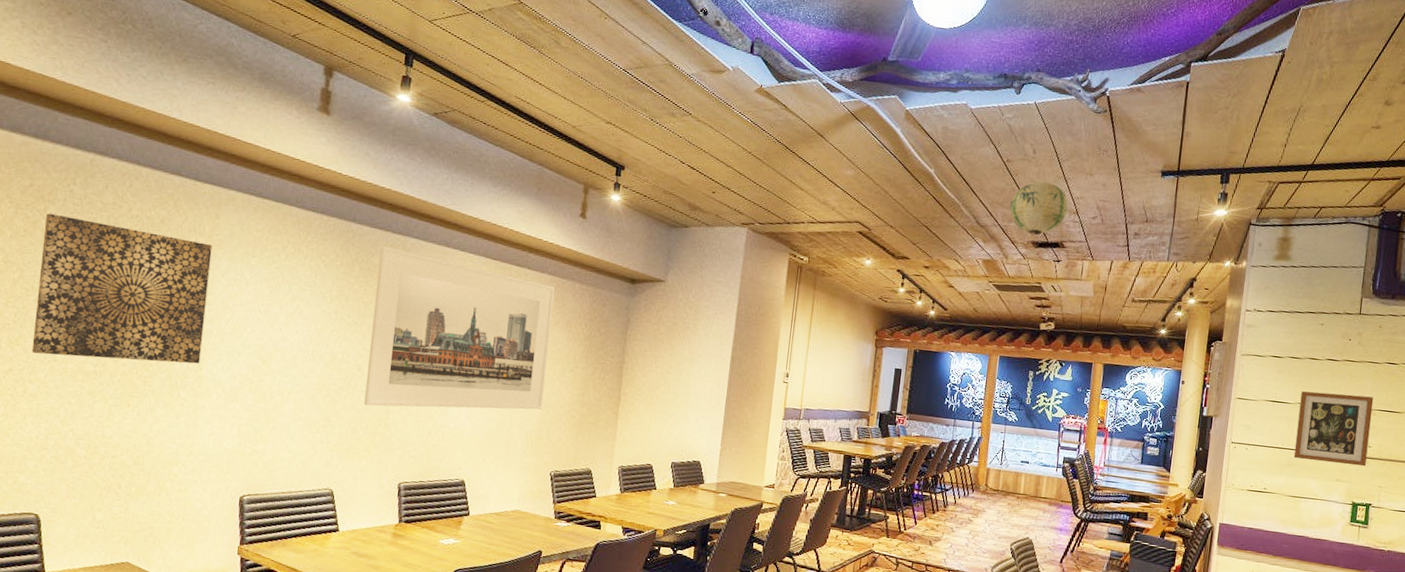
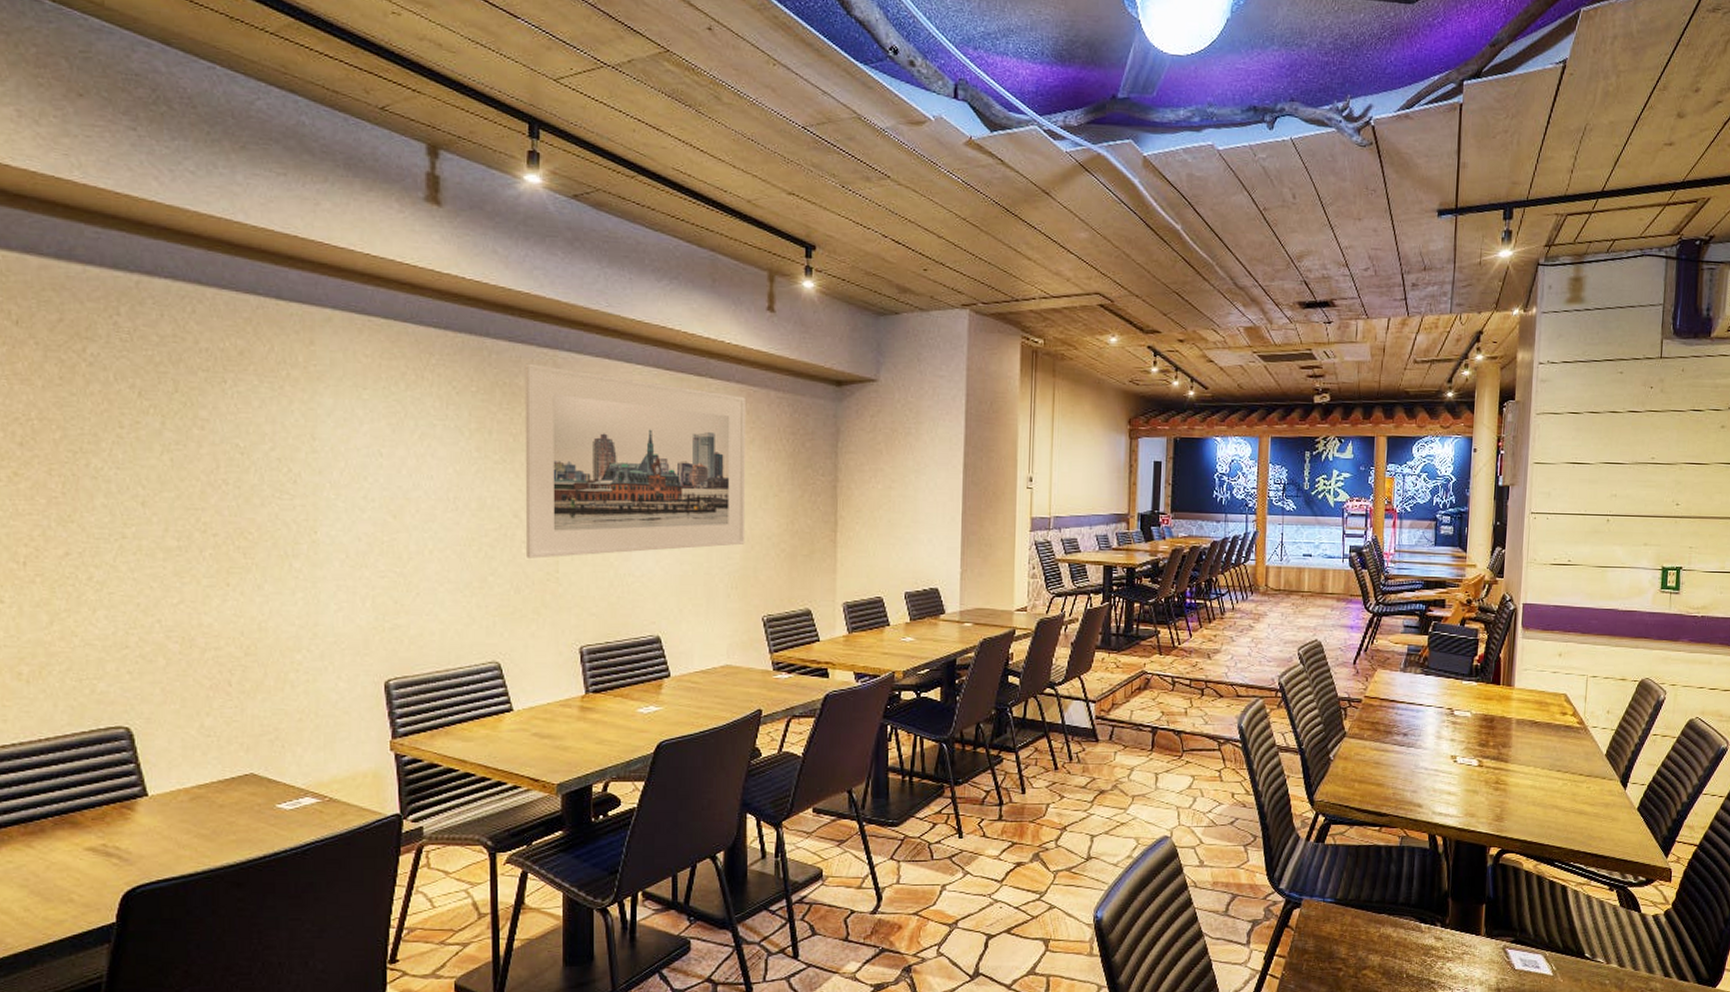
wall art: present [31,213,213,364] -> none [85,354,313,531]
paper lantern: present [1009,181,1069,236] -> none [1270,230,1337,295]
picture frame: present [1293,391,1374,467] -> none [1598,448,1680,527]

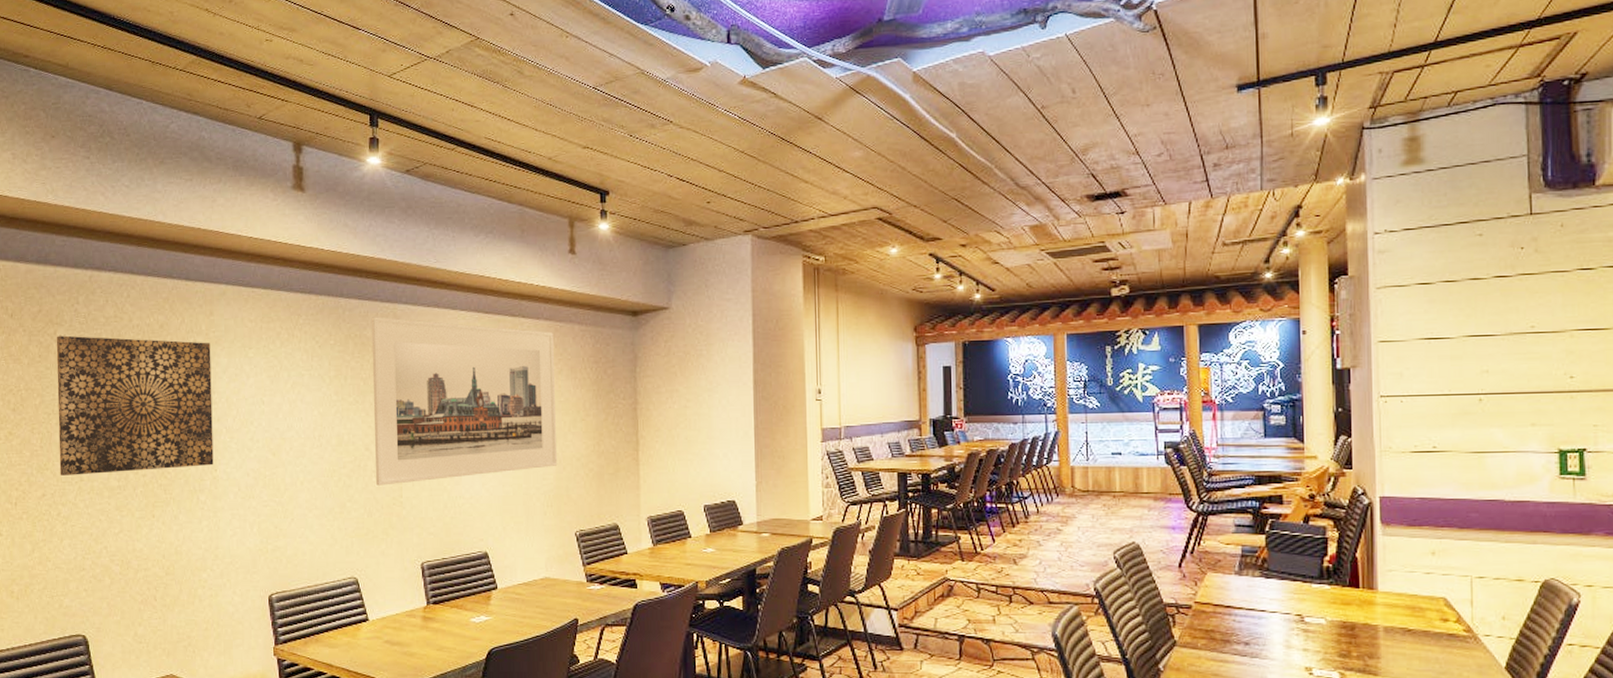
wall art: none [85,354,313,531] -> present [56,335,214,476]

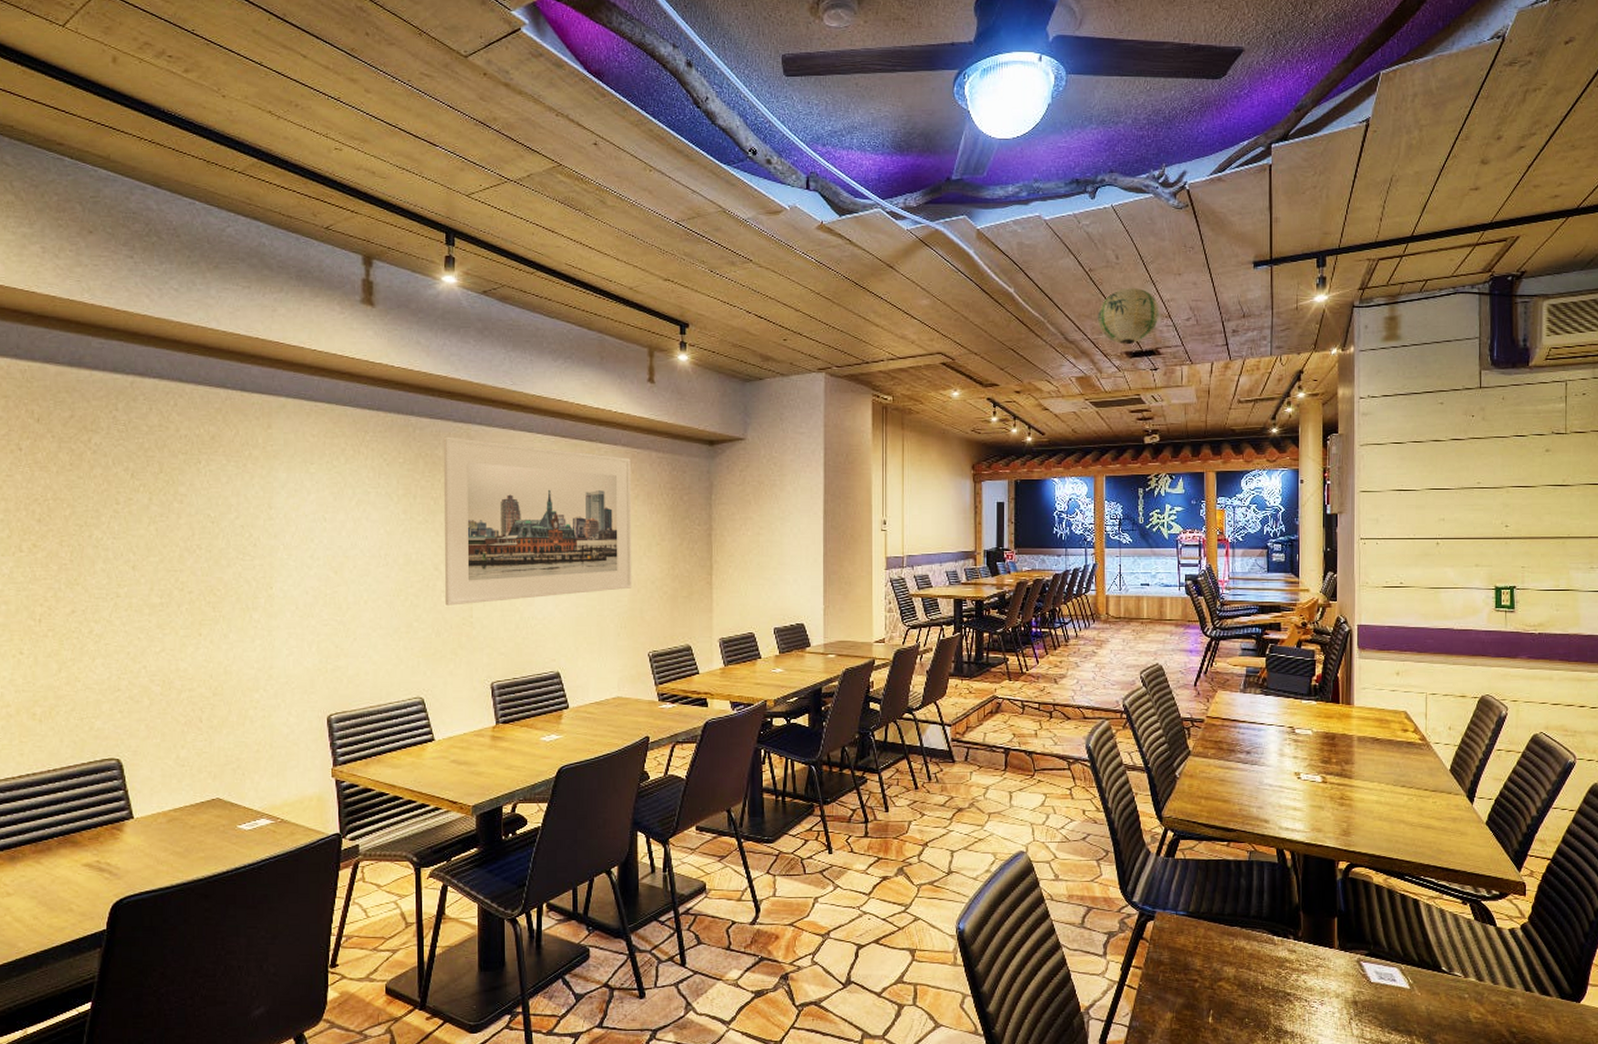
wall art: present [56,335,214,476] -> none [90,443,269,591]
paper lantern: none [1052,123,1125,187] -> present [1097,287,1159,345]

